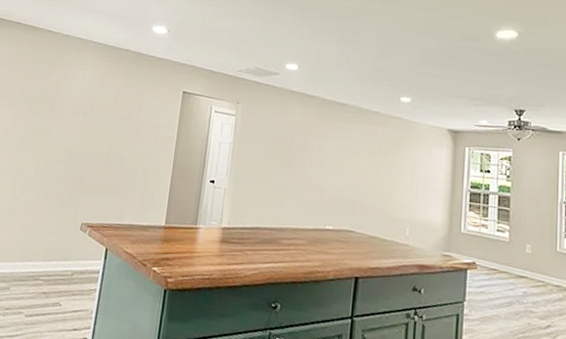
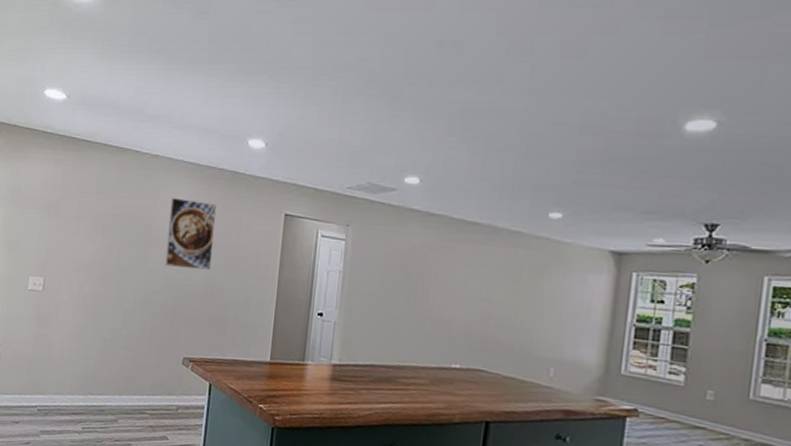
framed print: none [69,74,121,140] -> present [165,198,216,270]

